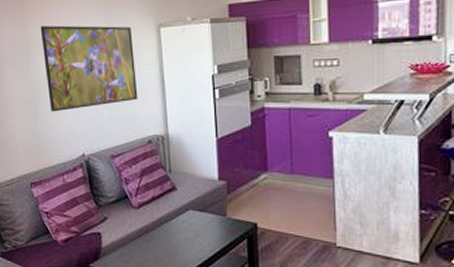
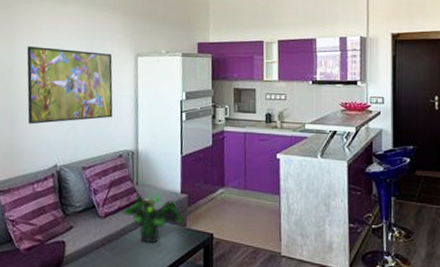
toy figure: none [155,178,224,235] -> present [121,190,184,244]

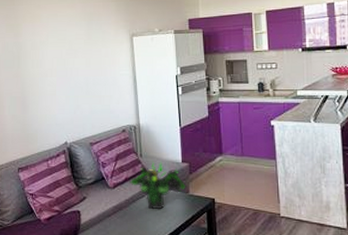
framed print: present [26,46,113,124] -> none [31,34,114,106]

